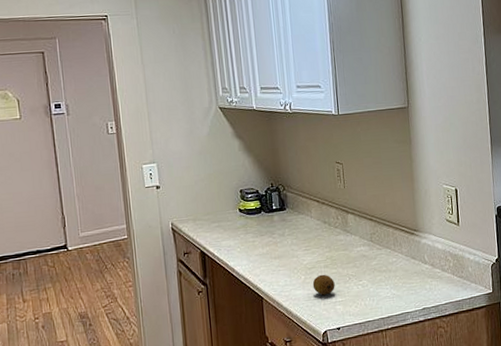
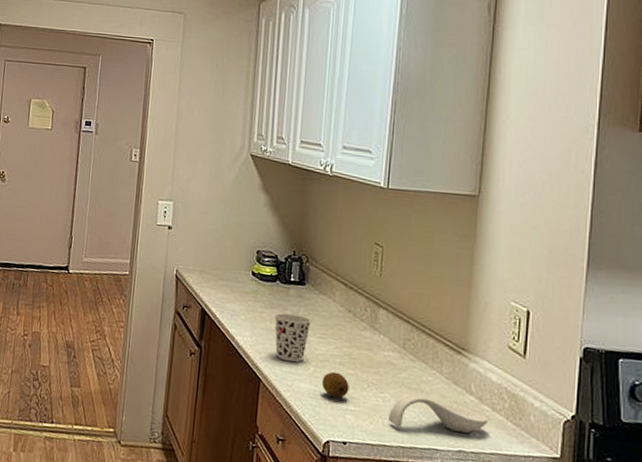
cup: none [264,236,296,277] -> present [274,313,312,363]
spoon rest: none [368,274,440,304] -> present [389,393,488,433]

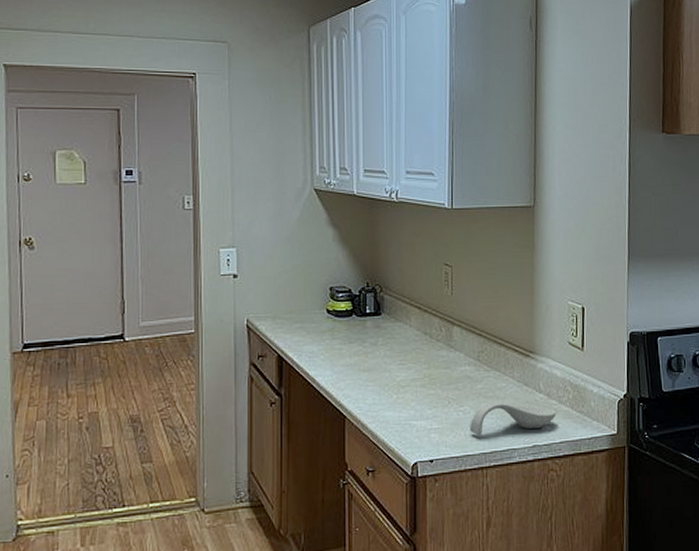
cup: present [274,313,312,363] -> none [353,345,391,394]
fruit: present [321,371,349,399] -> none [405,395,431,420]

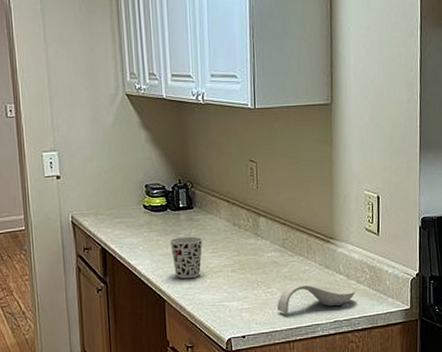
cup: none [353,345,391,394] -> present [169,236,203,279]

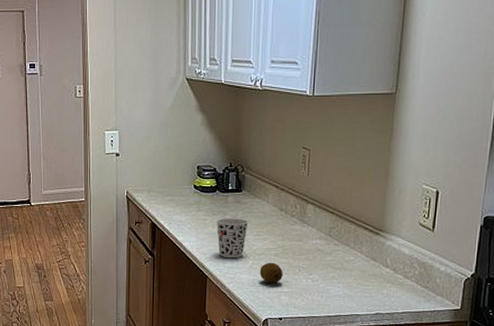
fruit: none [218,279,242,301] -> present [259,262,283,284]
spoon rest: present [277,283,355,314] -> none [317,272,401,301]

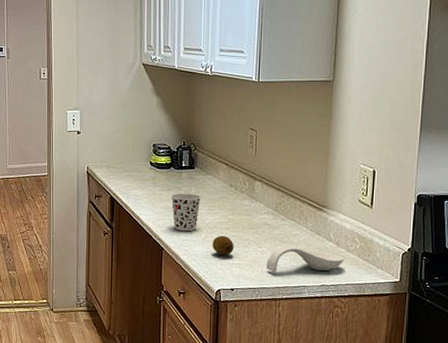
spoon rest: none [317,272,401,301] -> present [266,246,344,273]

